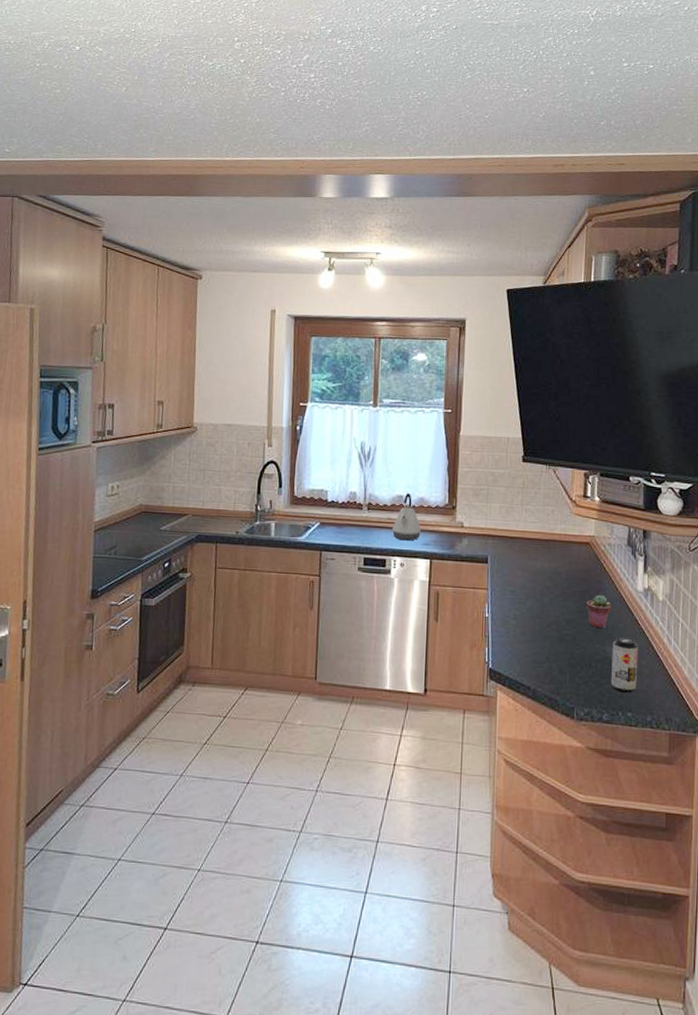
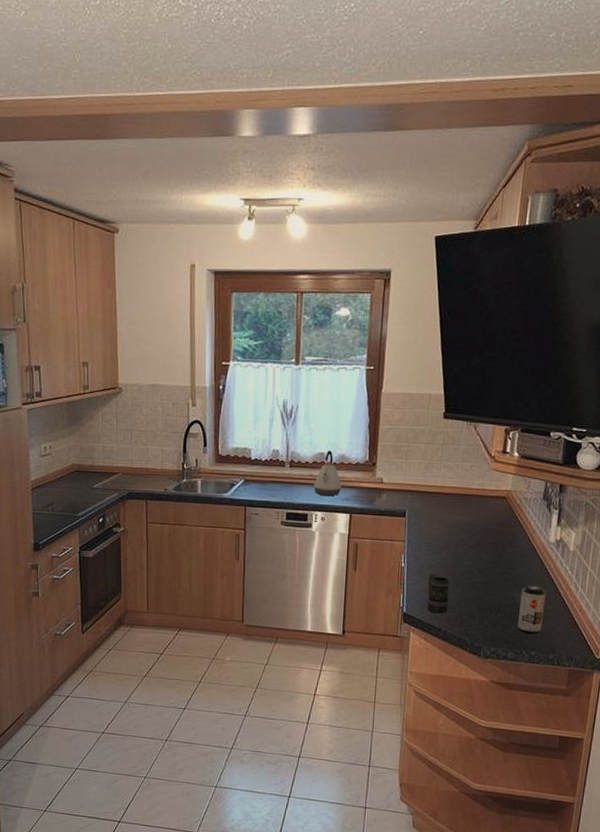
mug: none [514,624,537,670] -> present [427,573,450,614]
potted succulent: present [586,594,611,628] -> none [498,545,523,576]

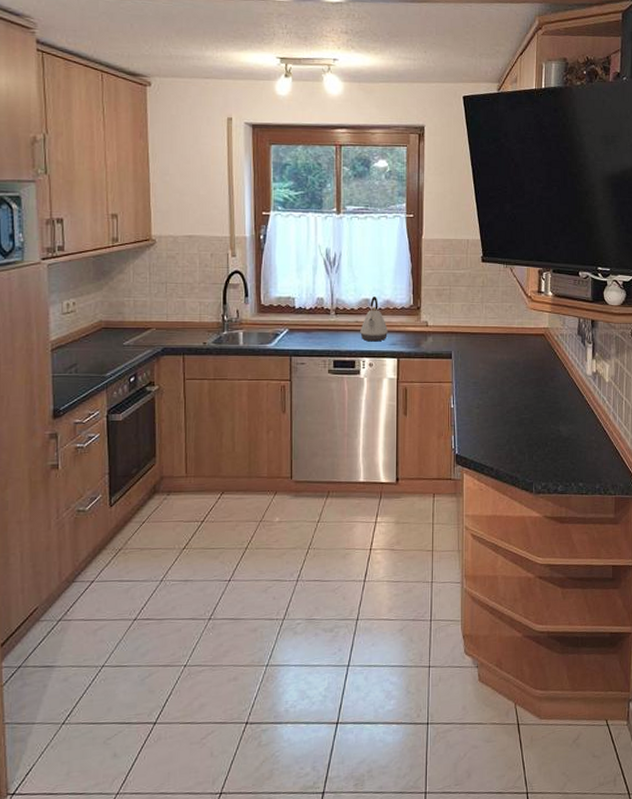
mug: present [427,573,450,614] -> none [478,413,498,453]
beverage can: present [517,584,546,635] -> none [564,416,588,466]

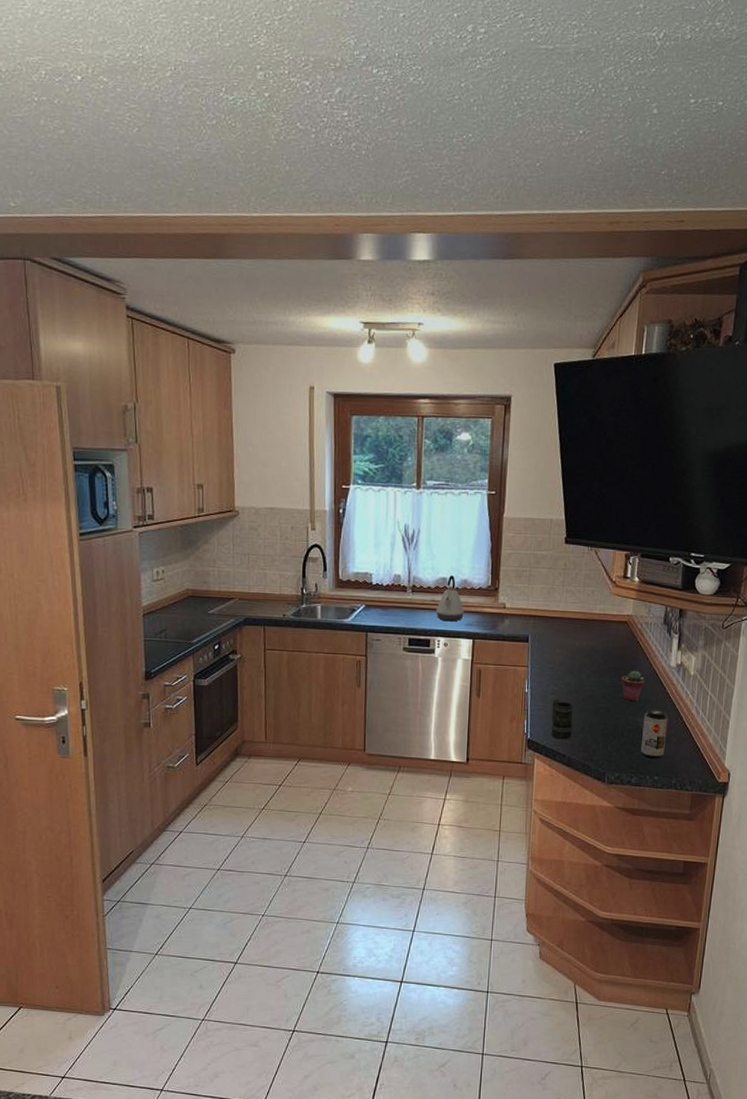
mug: none [478,413,498,453] -> present [551,699,574,740]
potted succulent: none [542,380,564,410] -> present [621,670,645,701]
beverage can: none [564,416,588,466] -> present [640,708,668,759]

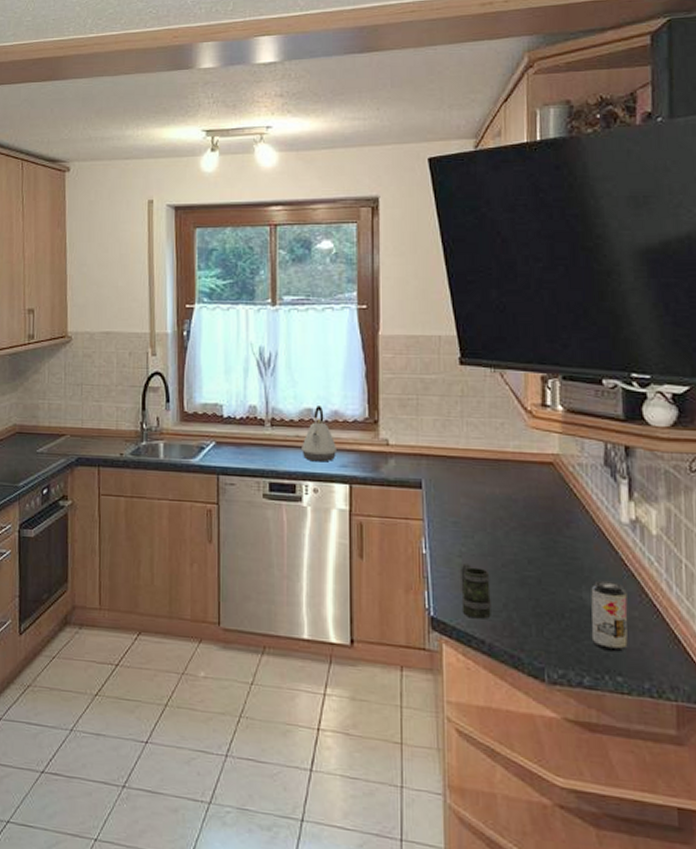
potted succulent: present [621,670,645,701] -> none [553,527,587,569]

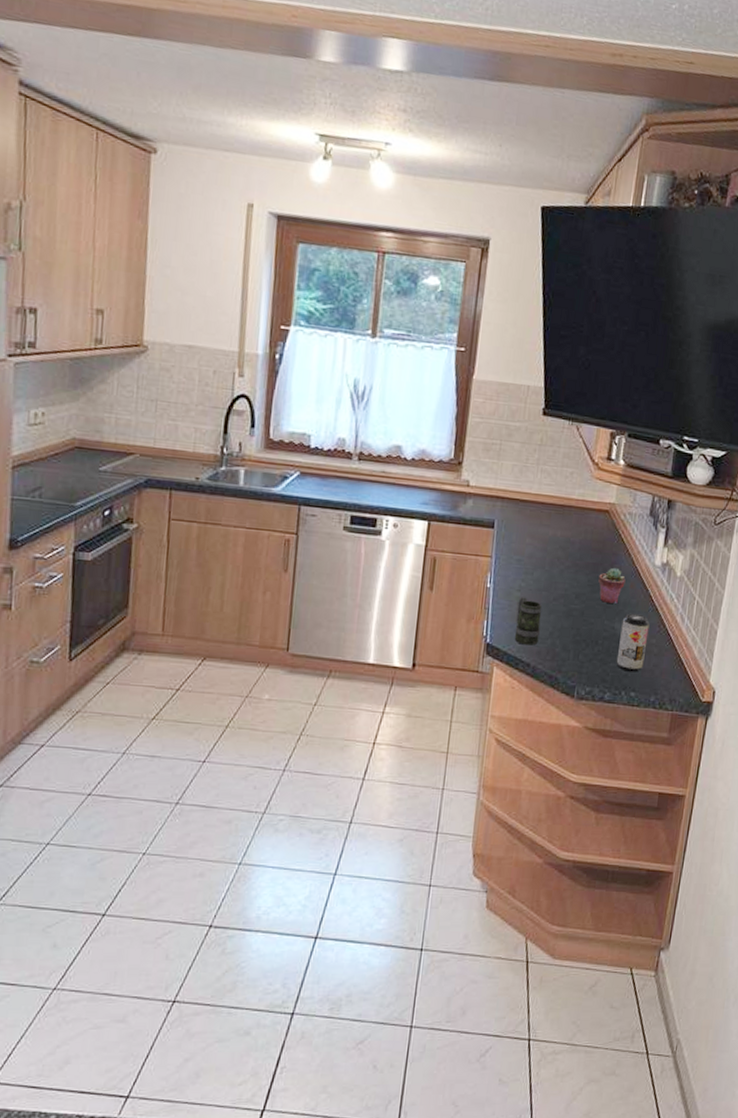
kettle: present [302,406,336,462] -> none [386,443,420,499]
potted succulent: none [553,527,587,569] -> present [598,567,626,604]

